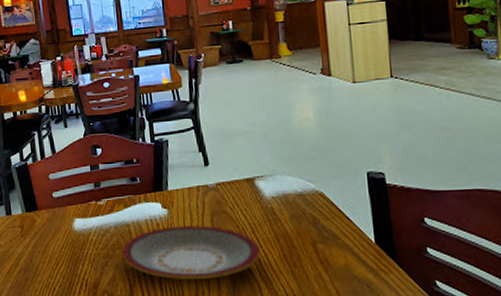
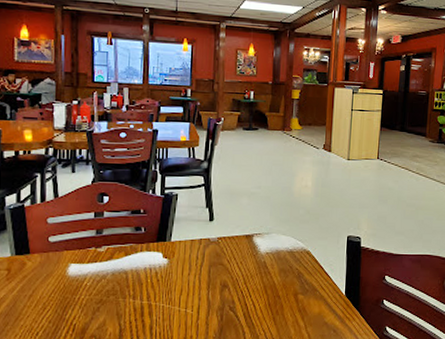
plate: present [122,225,260,280] -> none [116,274,249,326]

